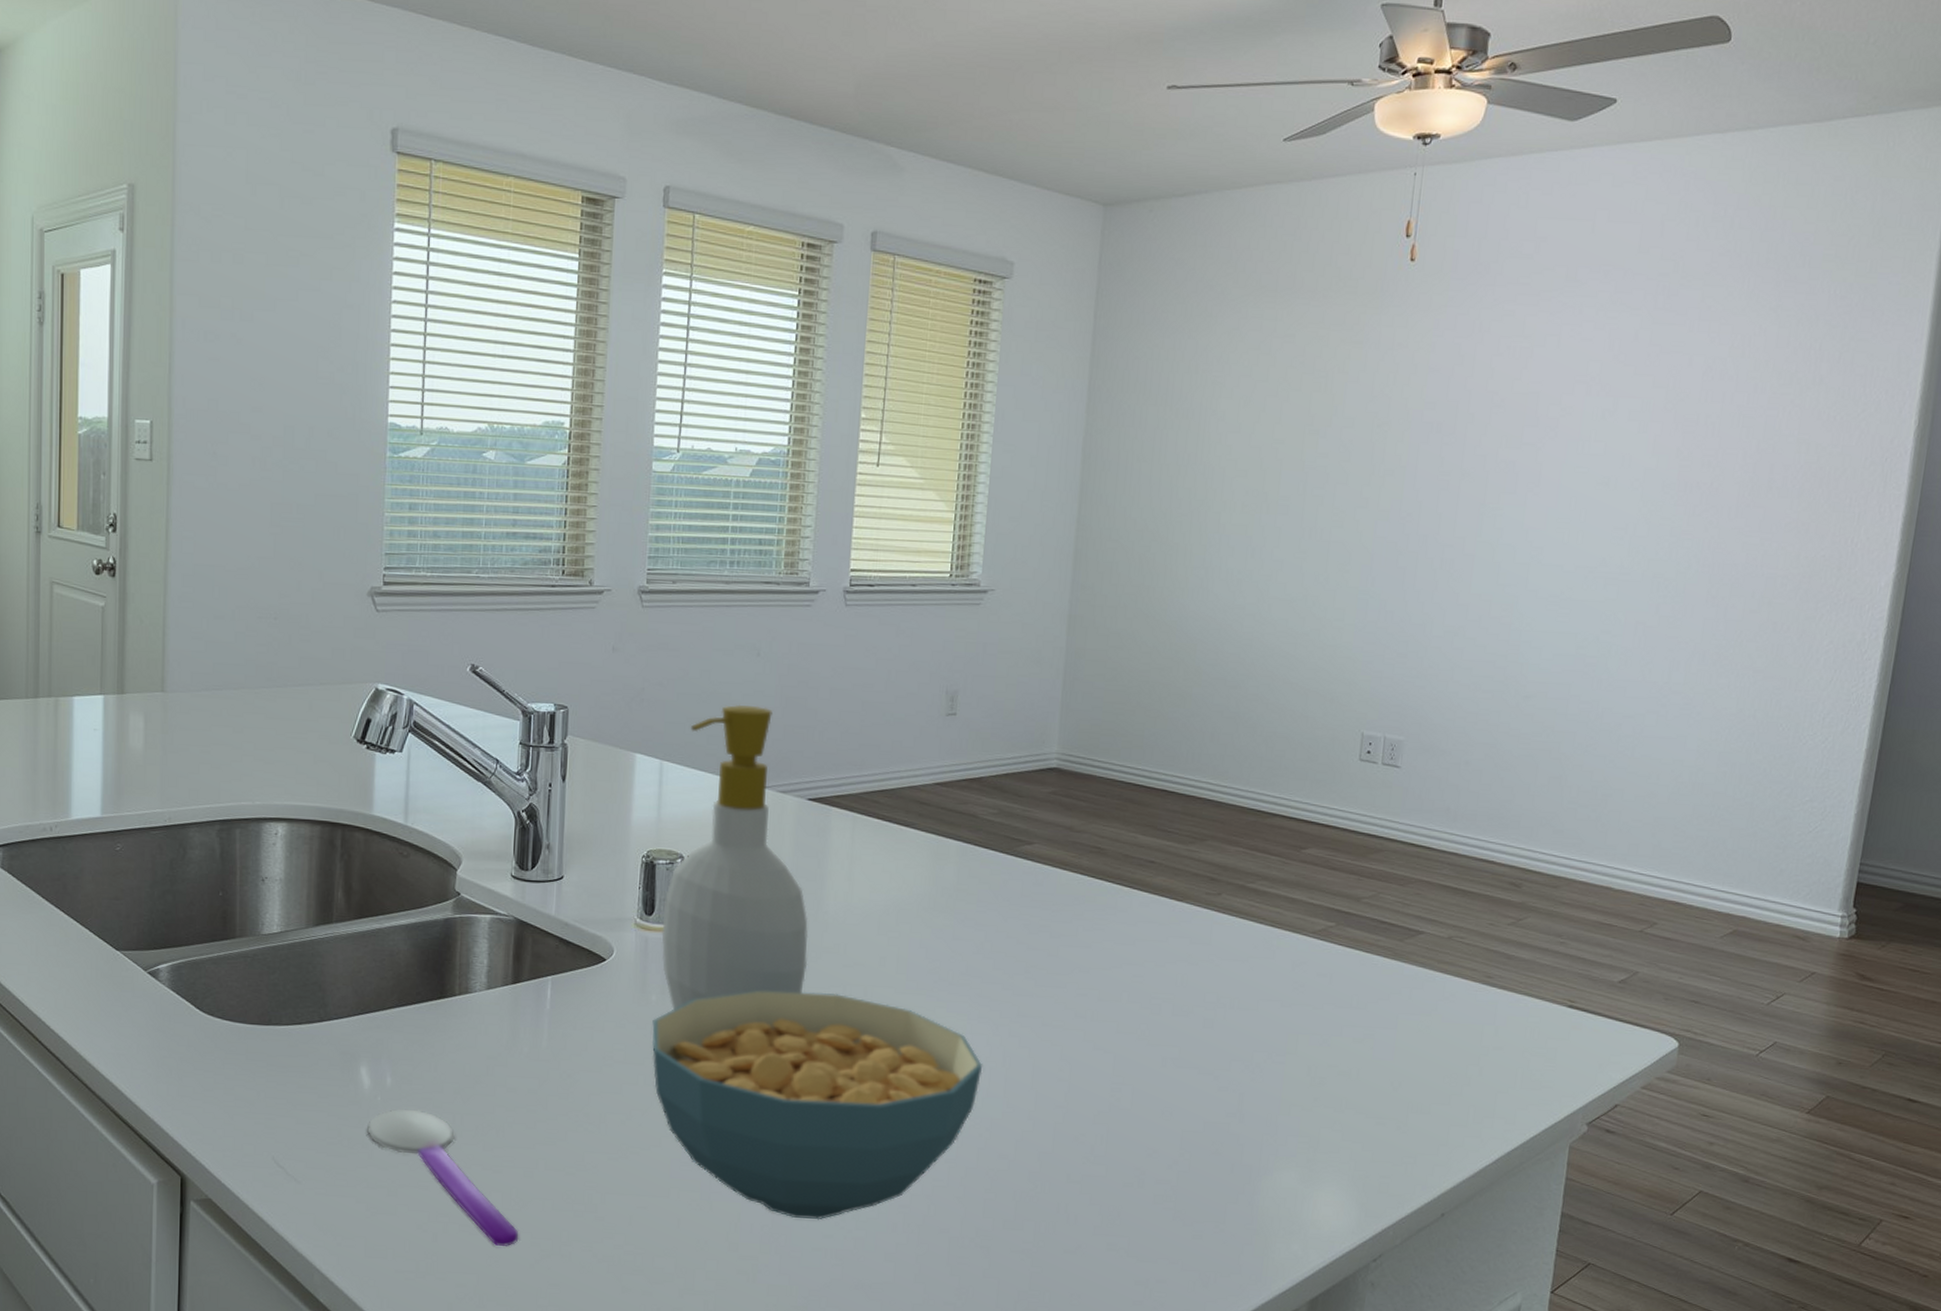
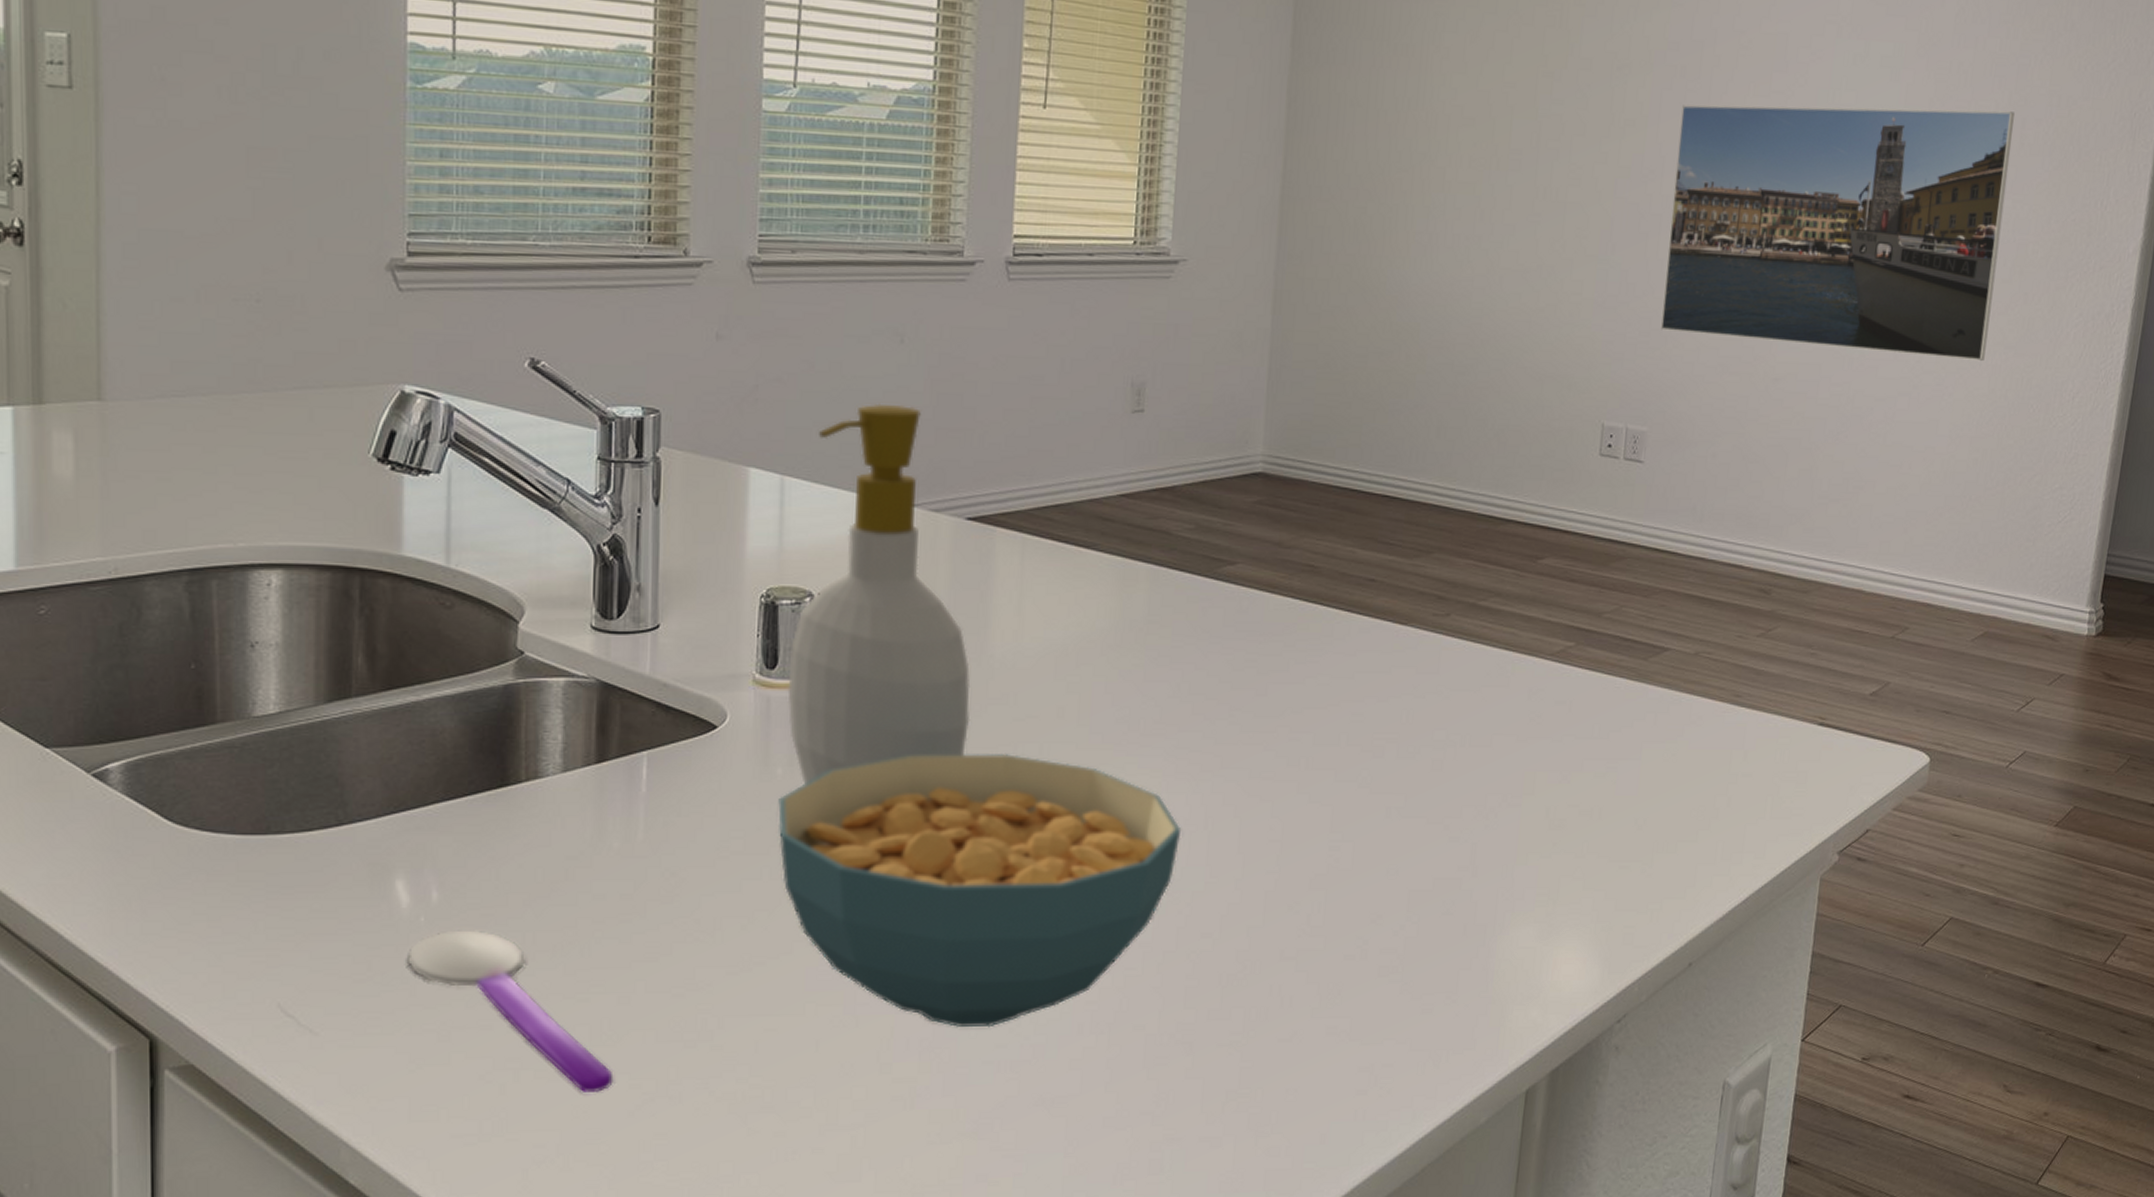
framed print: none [1416,456,1762,683] -> present [1660,105,2015,361]

